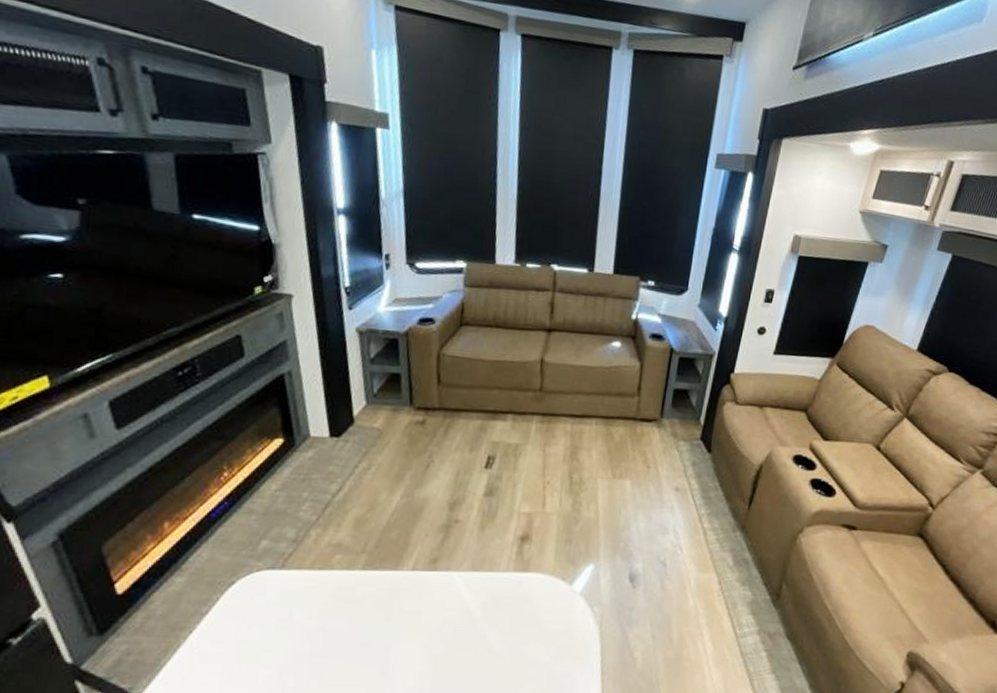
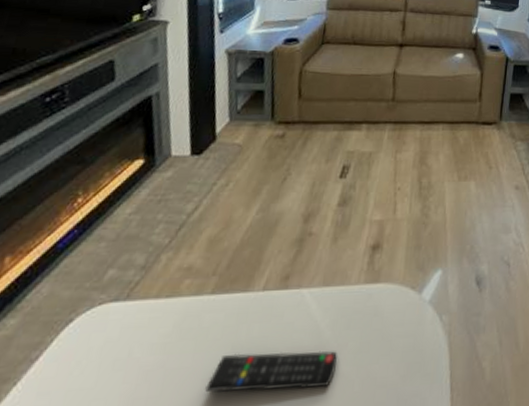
remote control: none [363,624,488,661] -> present [204,351,337,393]

